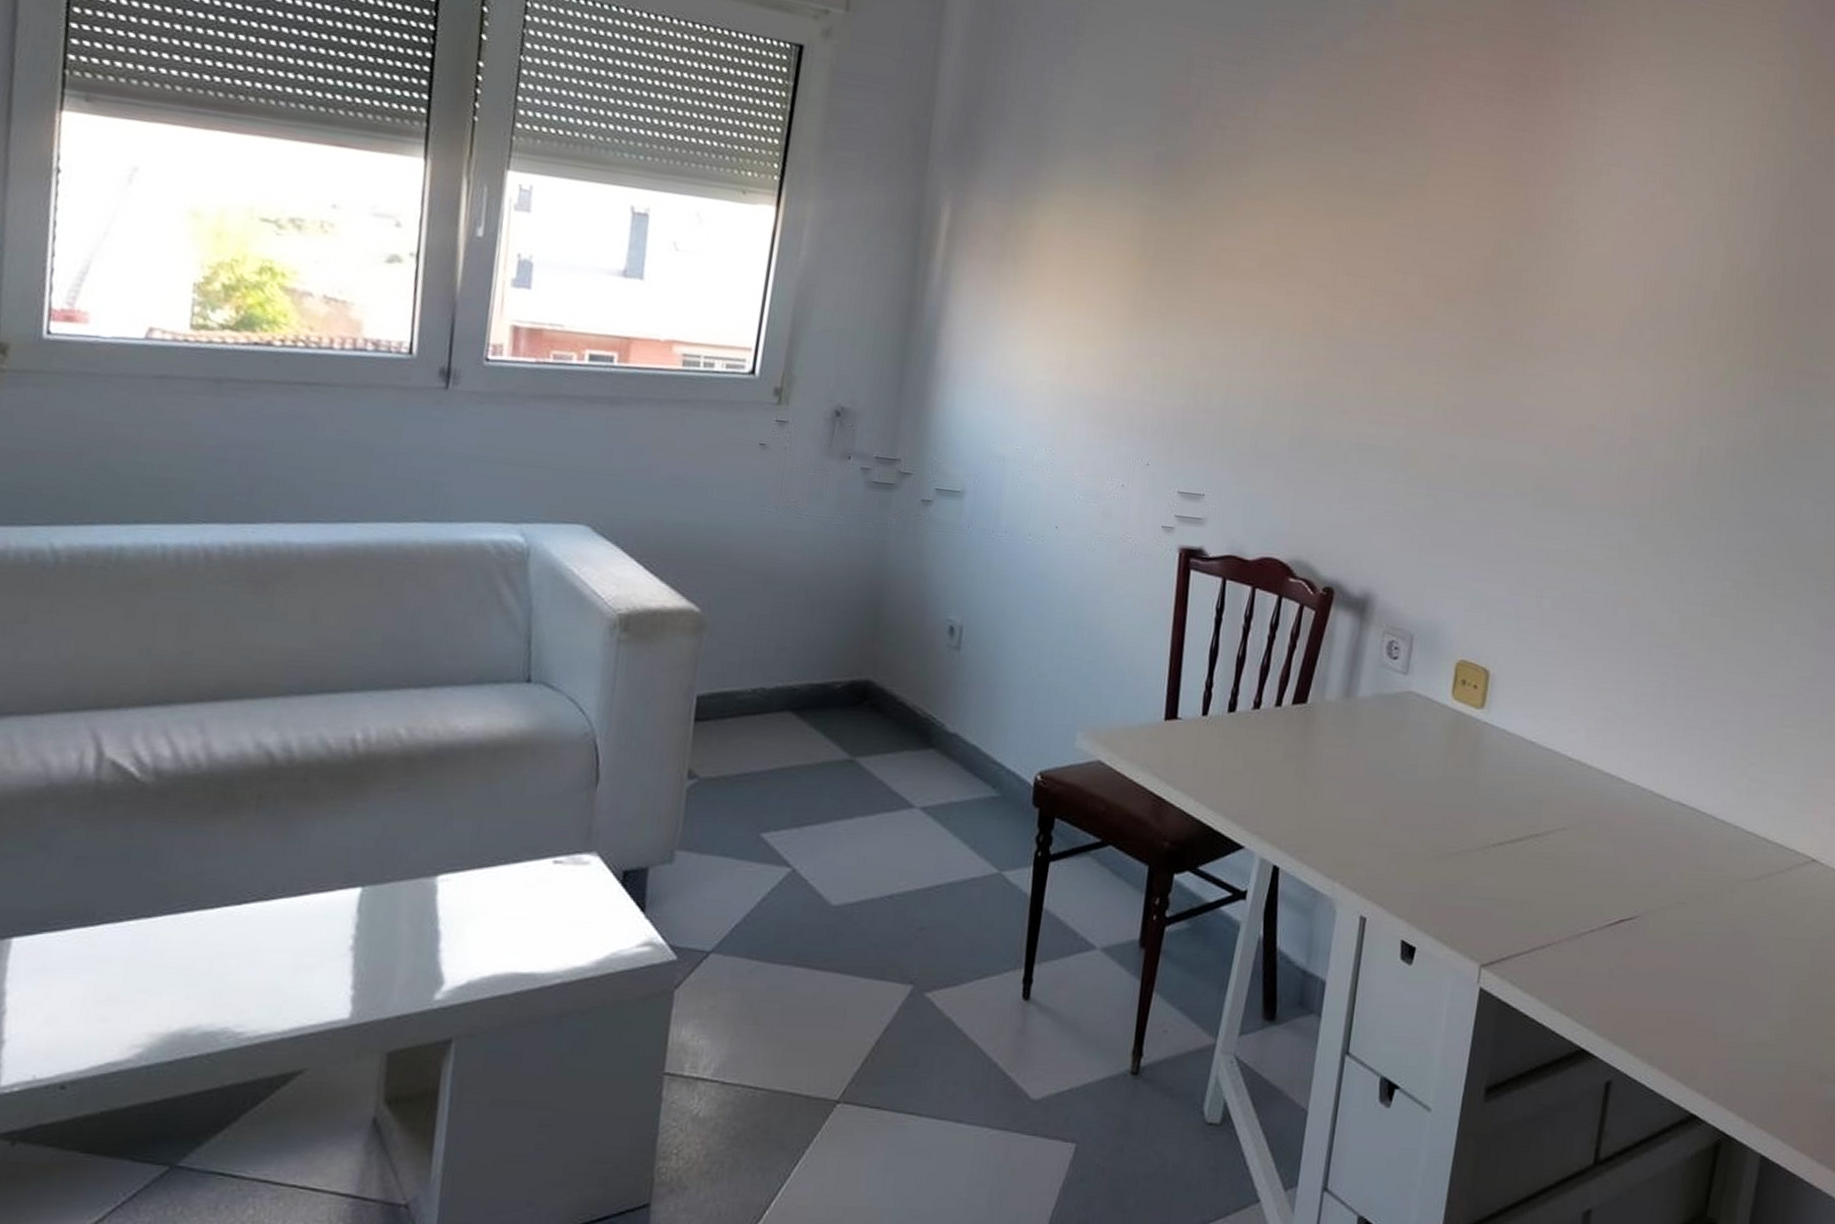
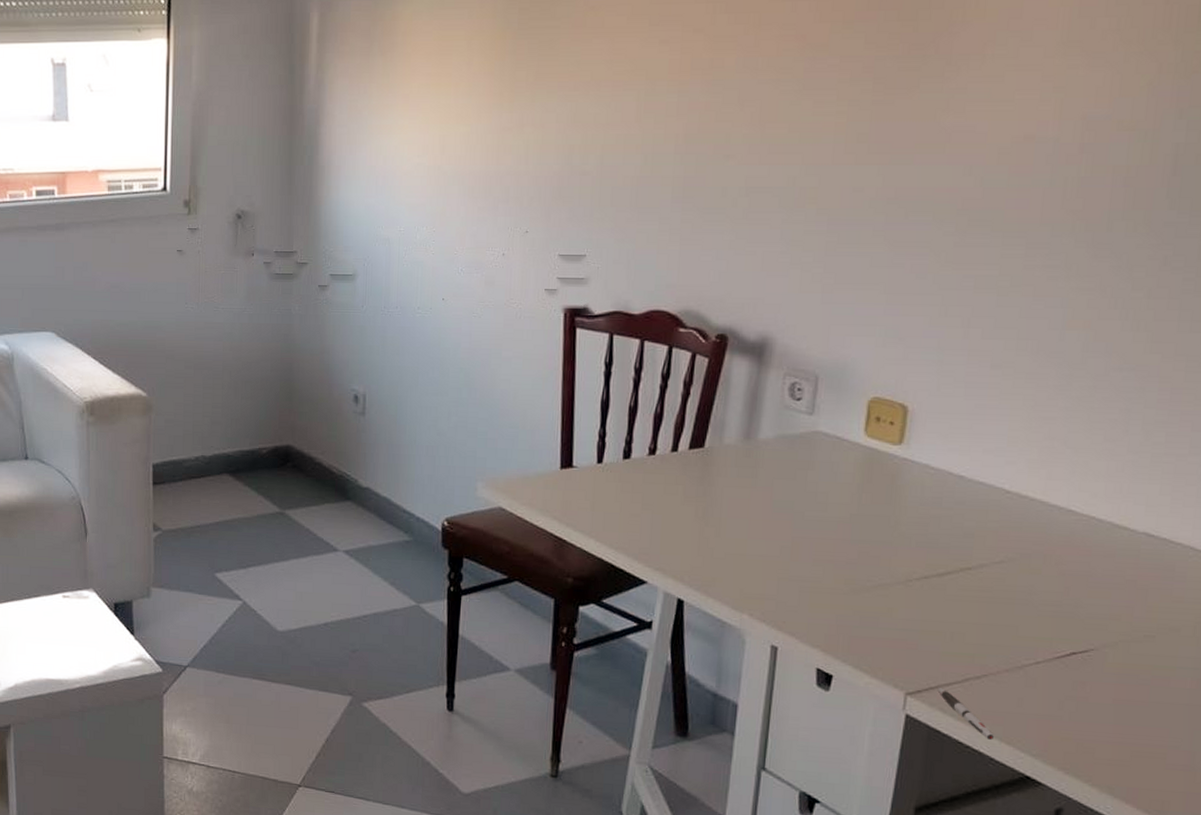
pen: none [1508,959,1556,1013] -> present [937,688,995,741]

